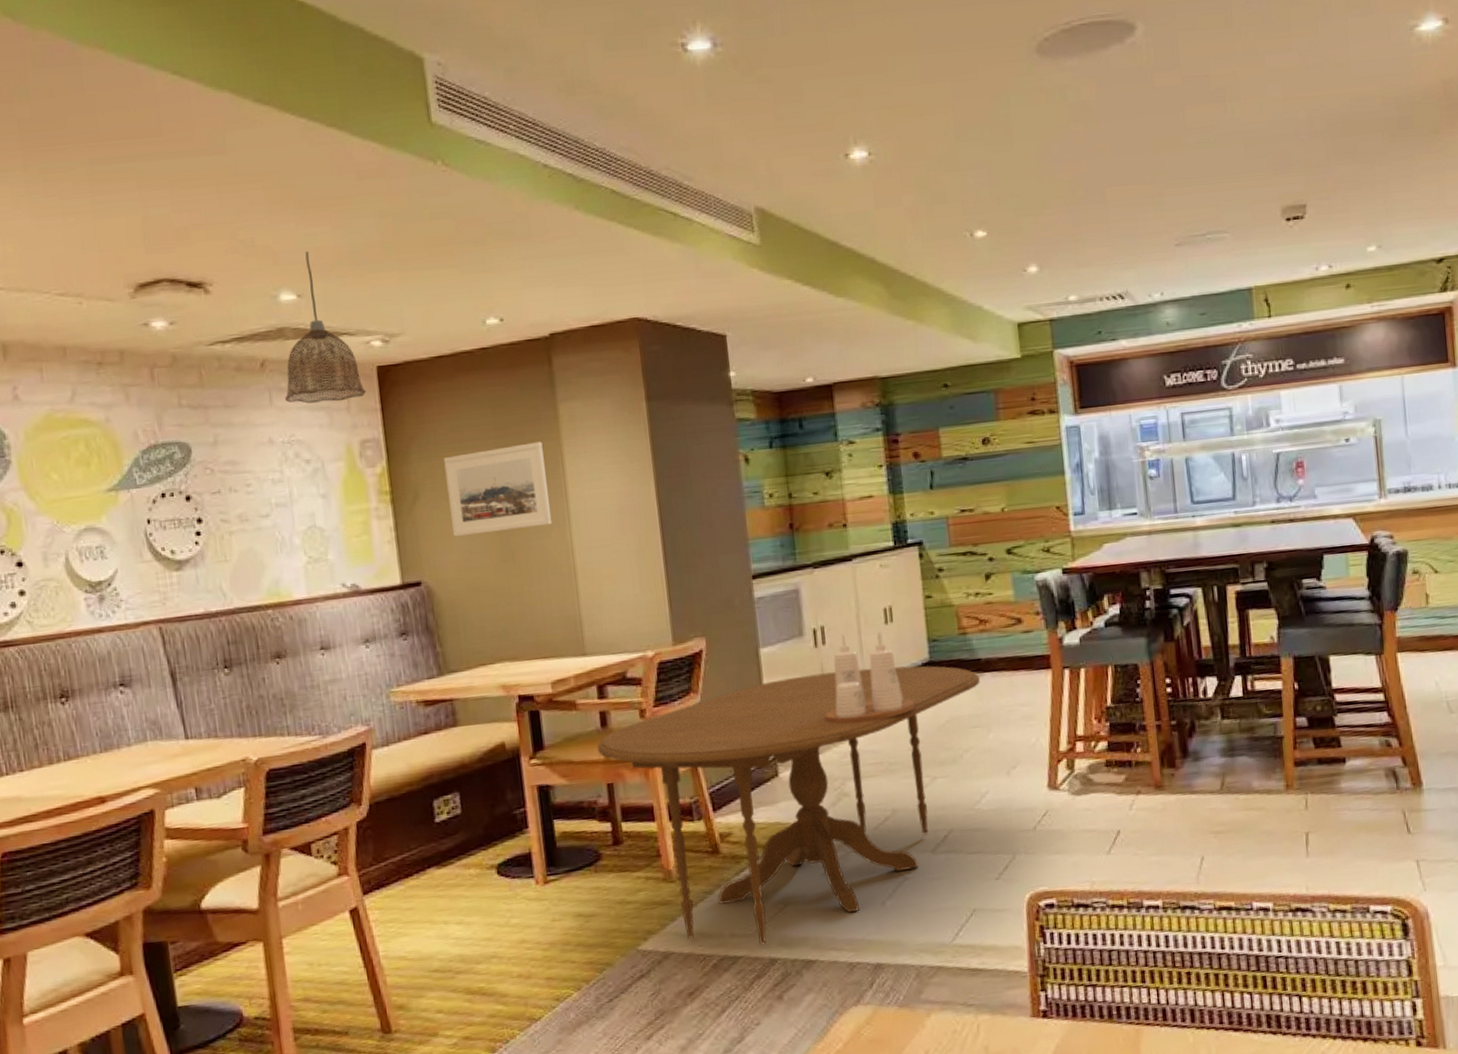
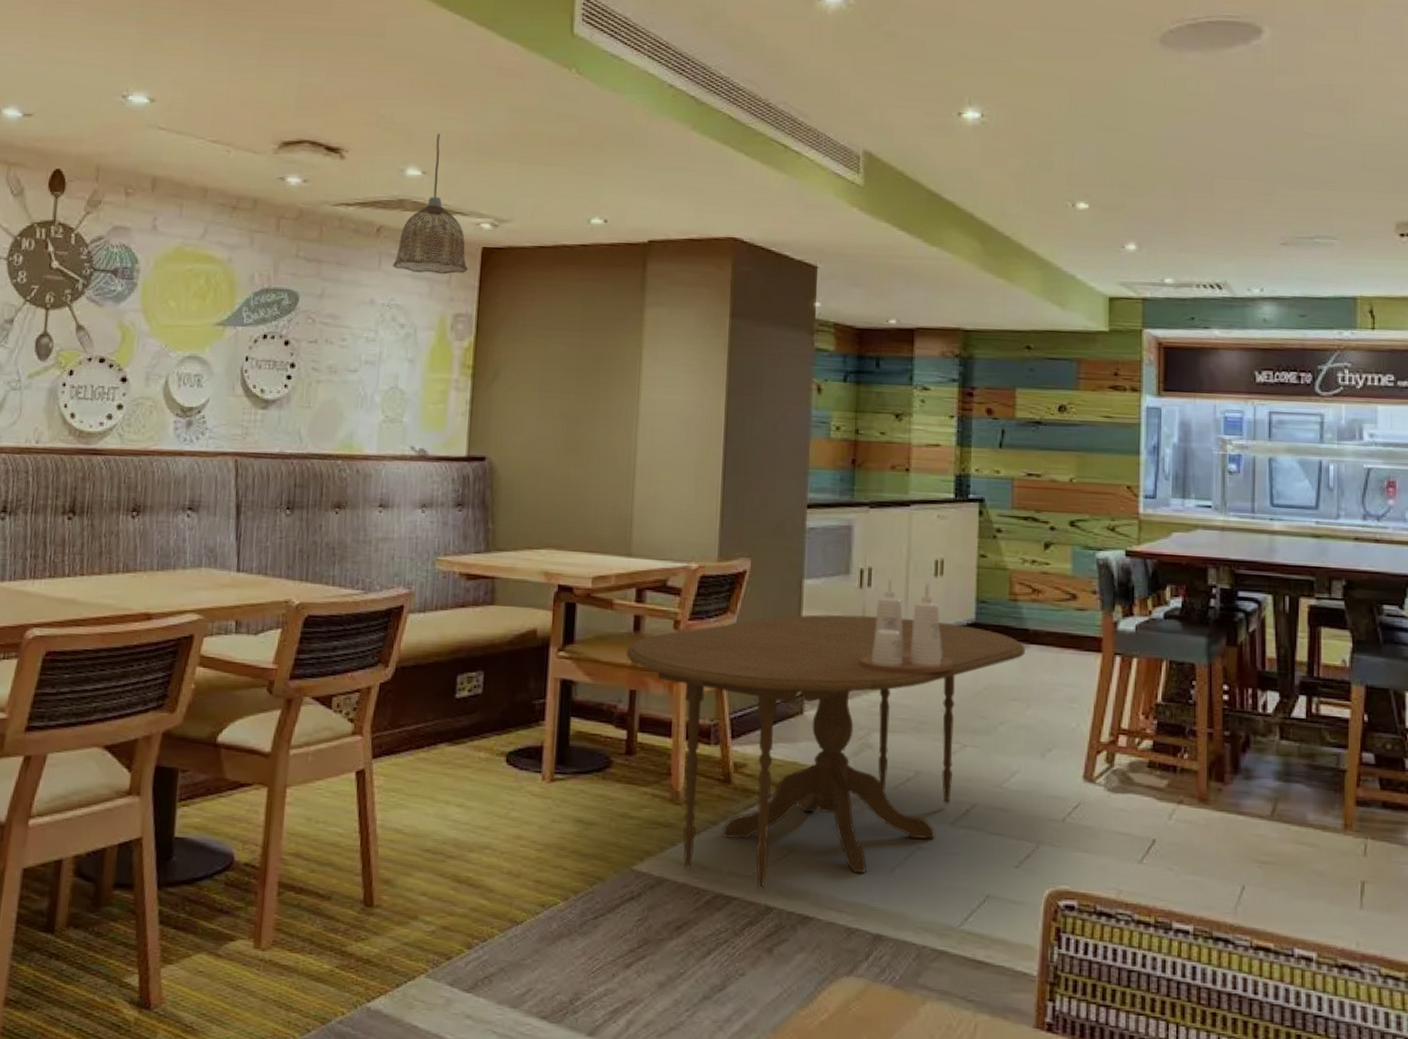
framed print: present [444,441,552,537] -> none [524,340,624,422]

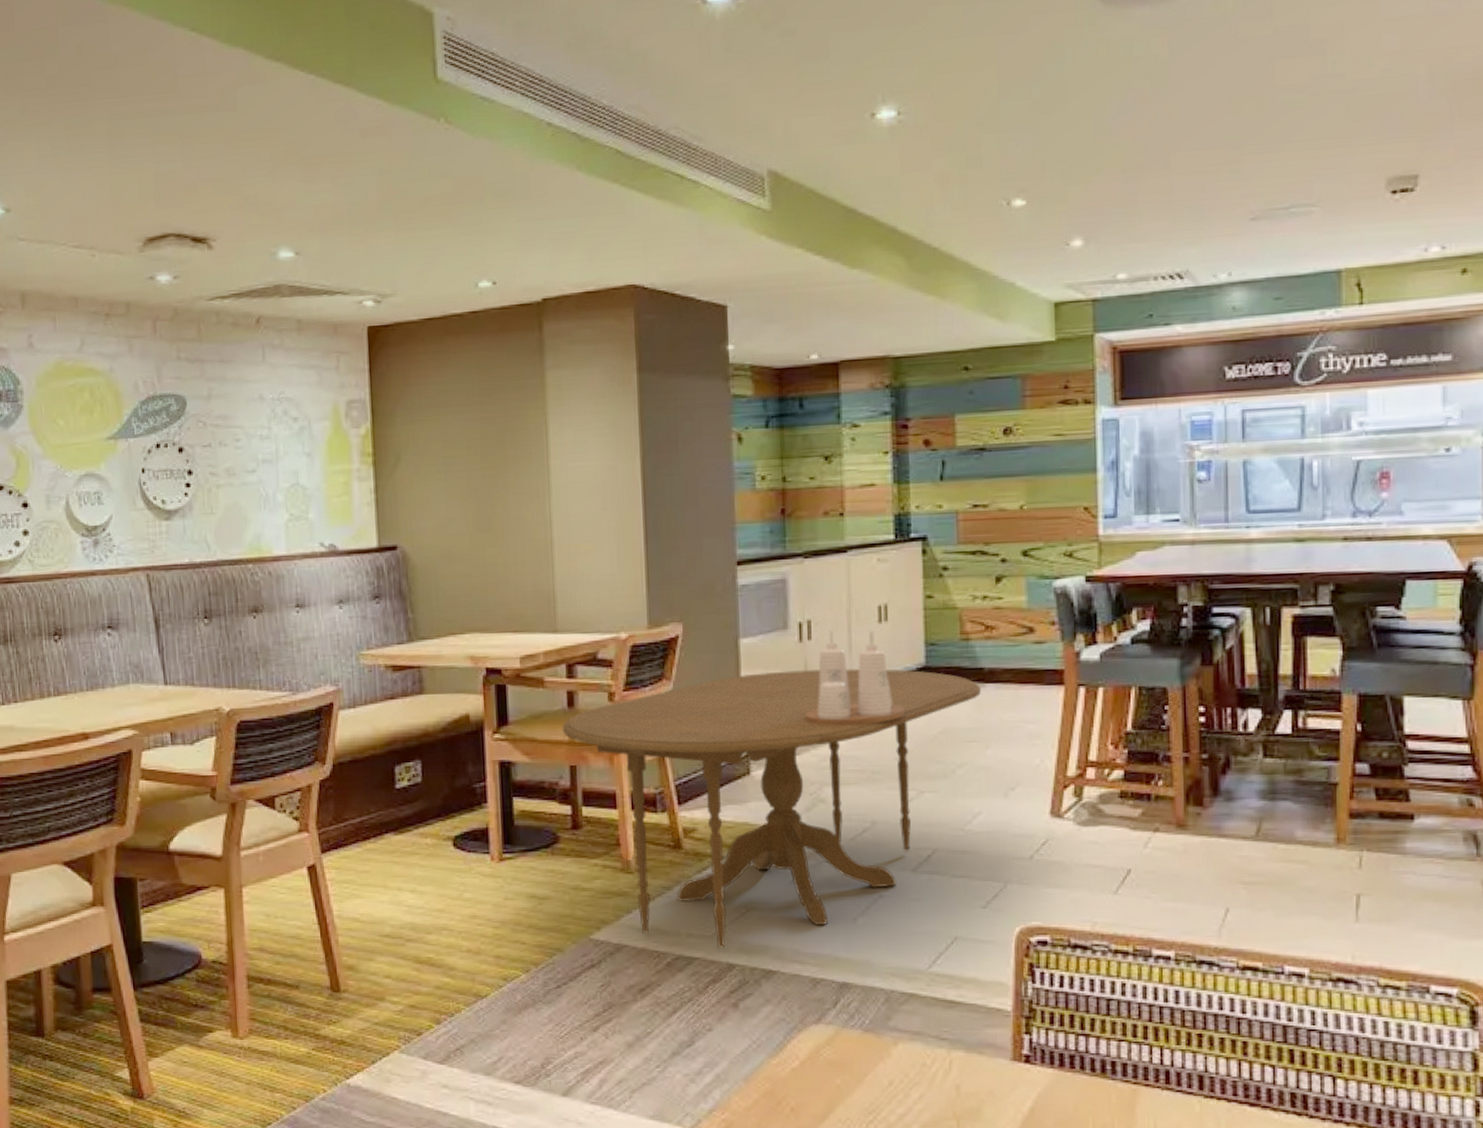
pendant lamp: present [393,133,469,275] -> none [277,209,356,361]

